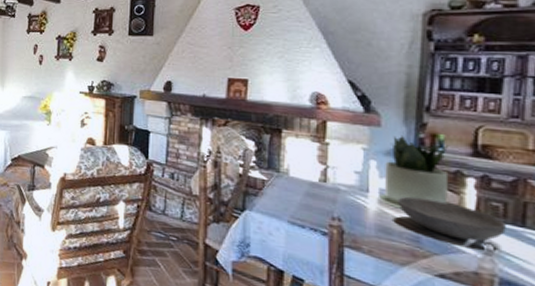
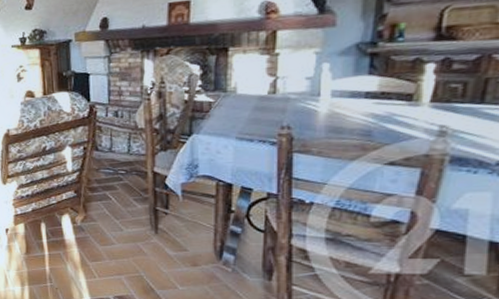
planter: present [377,135,449,209] -> none [329,31,408,107]
bowl: present [398,196,507,241] -> none [350,92,465,126]

